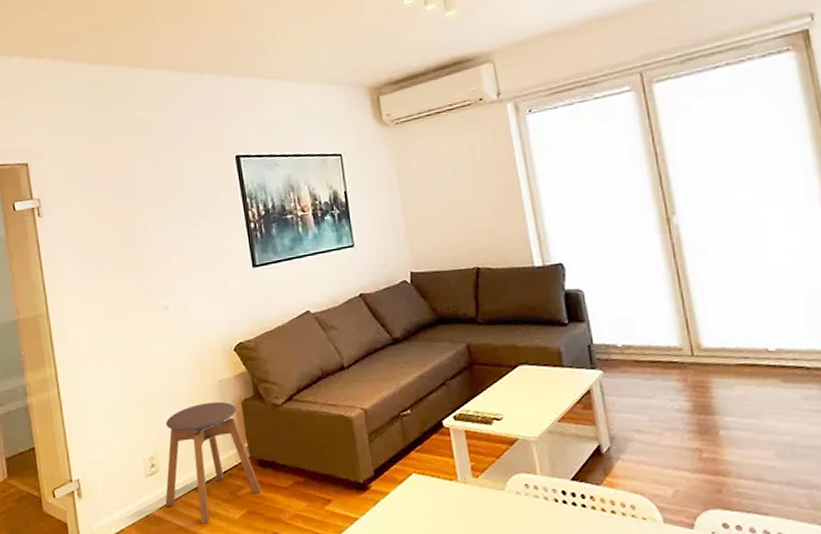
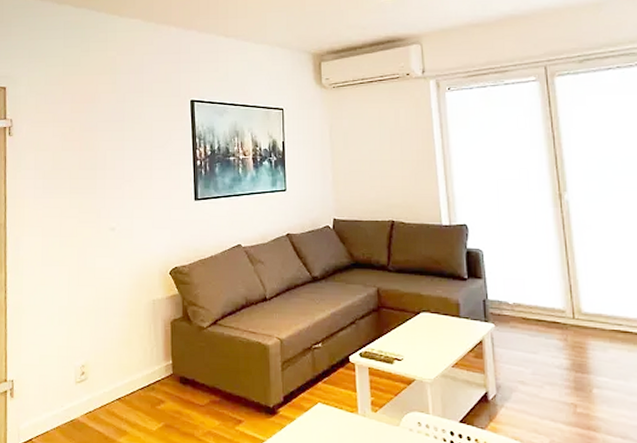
stool: present [165,401,262,524] -> none [90,319,180,433]

